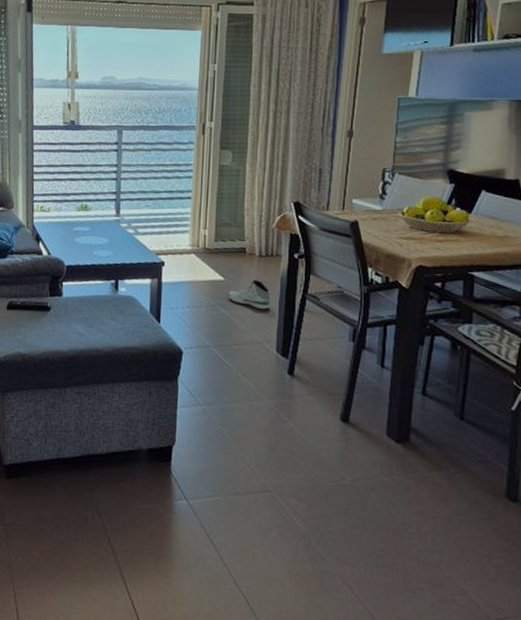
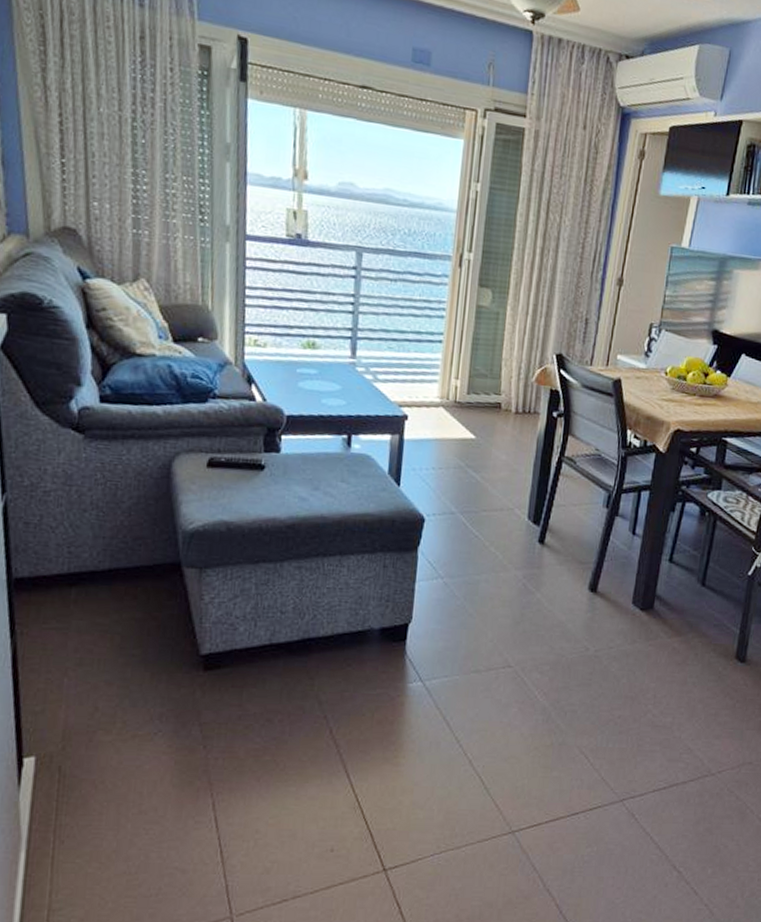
sneaker: present [228,280,271,310] -> none [478,439,525,473]

